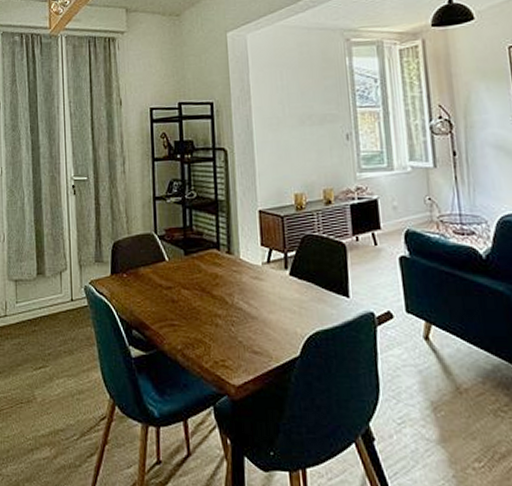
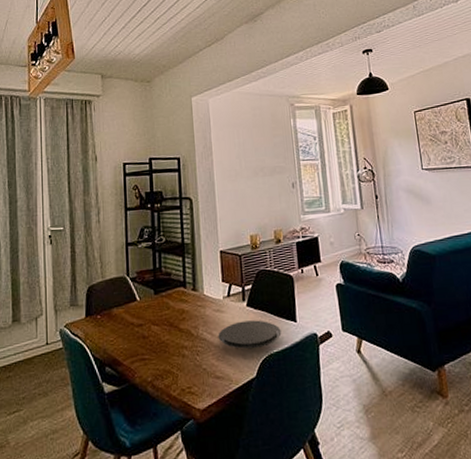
plate: none [256,292,331,325] -> present [218,320,282,350]

